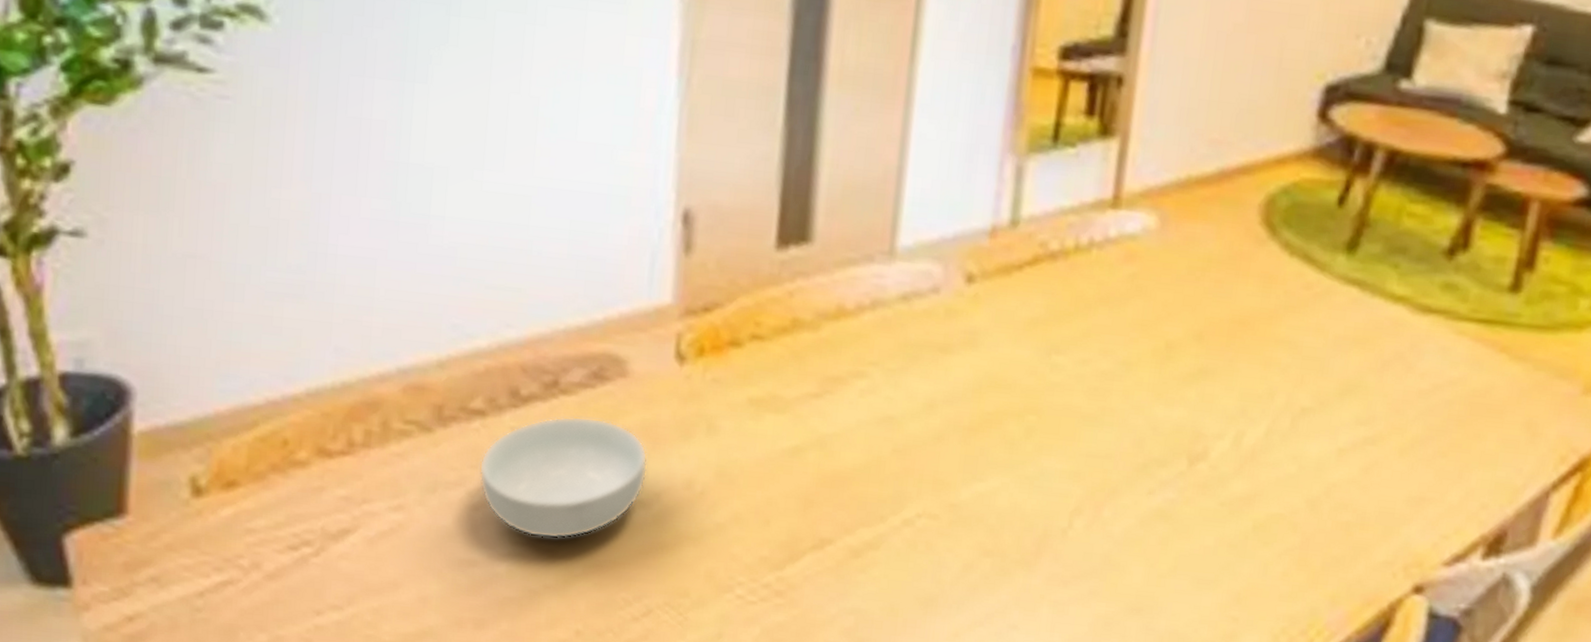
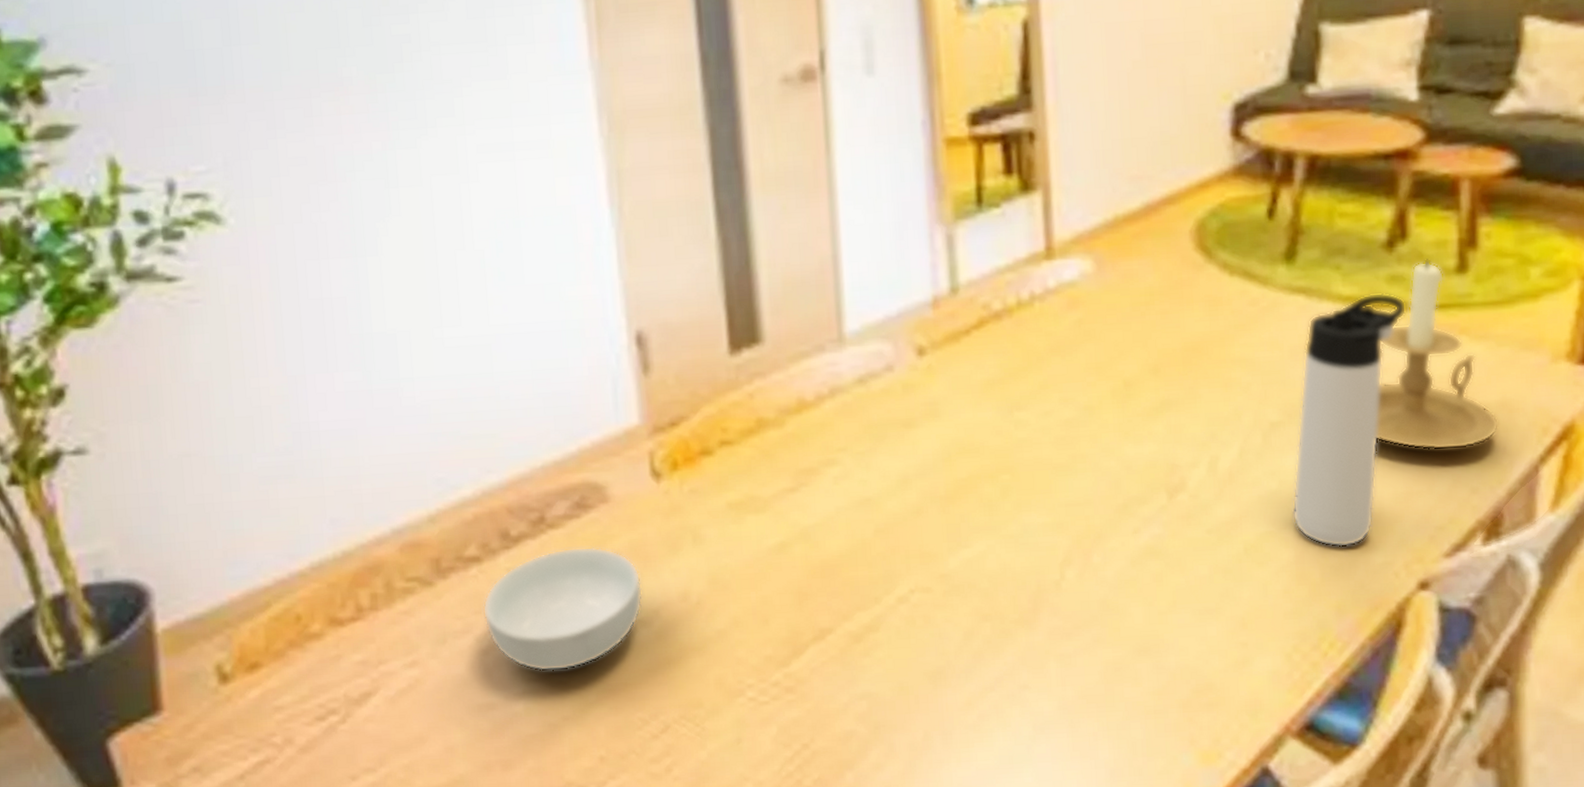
thermos bottle: none [1305,297,1456,541] -> present [1292,292,1408,548]
candle holder: none [1401,273,1521,464] -> present [1376,259,1500,450]

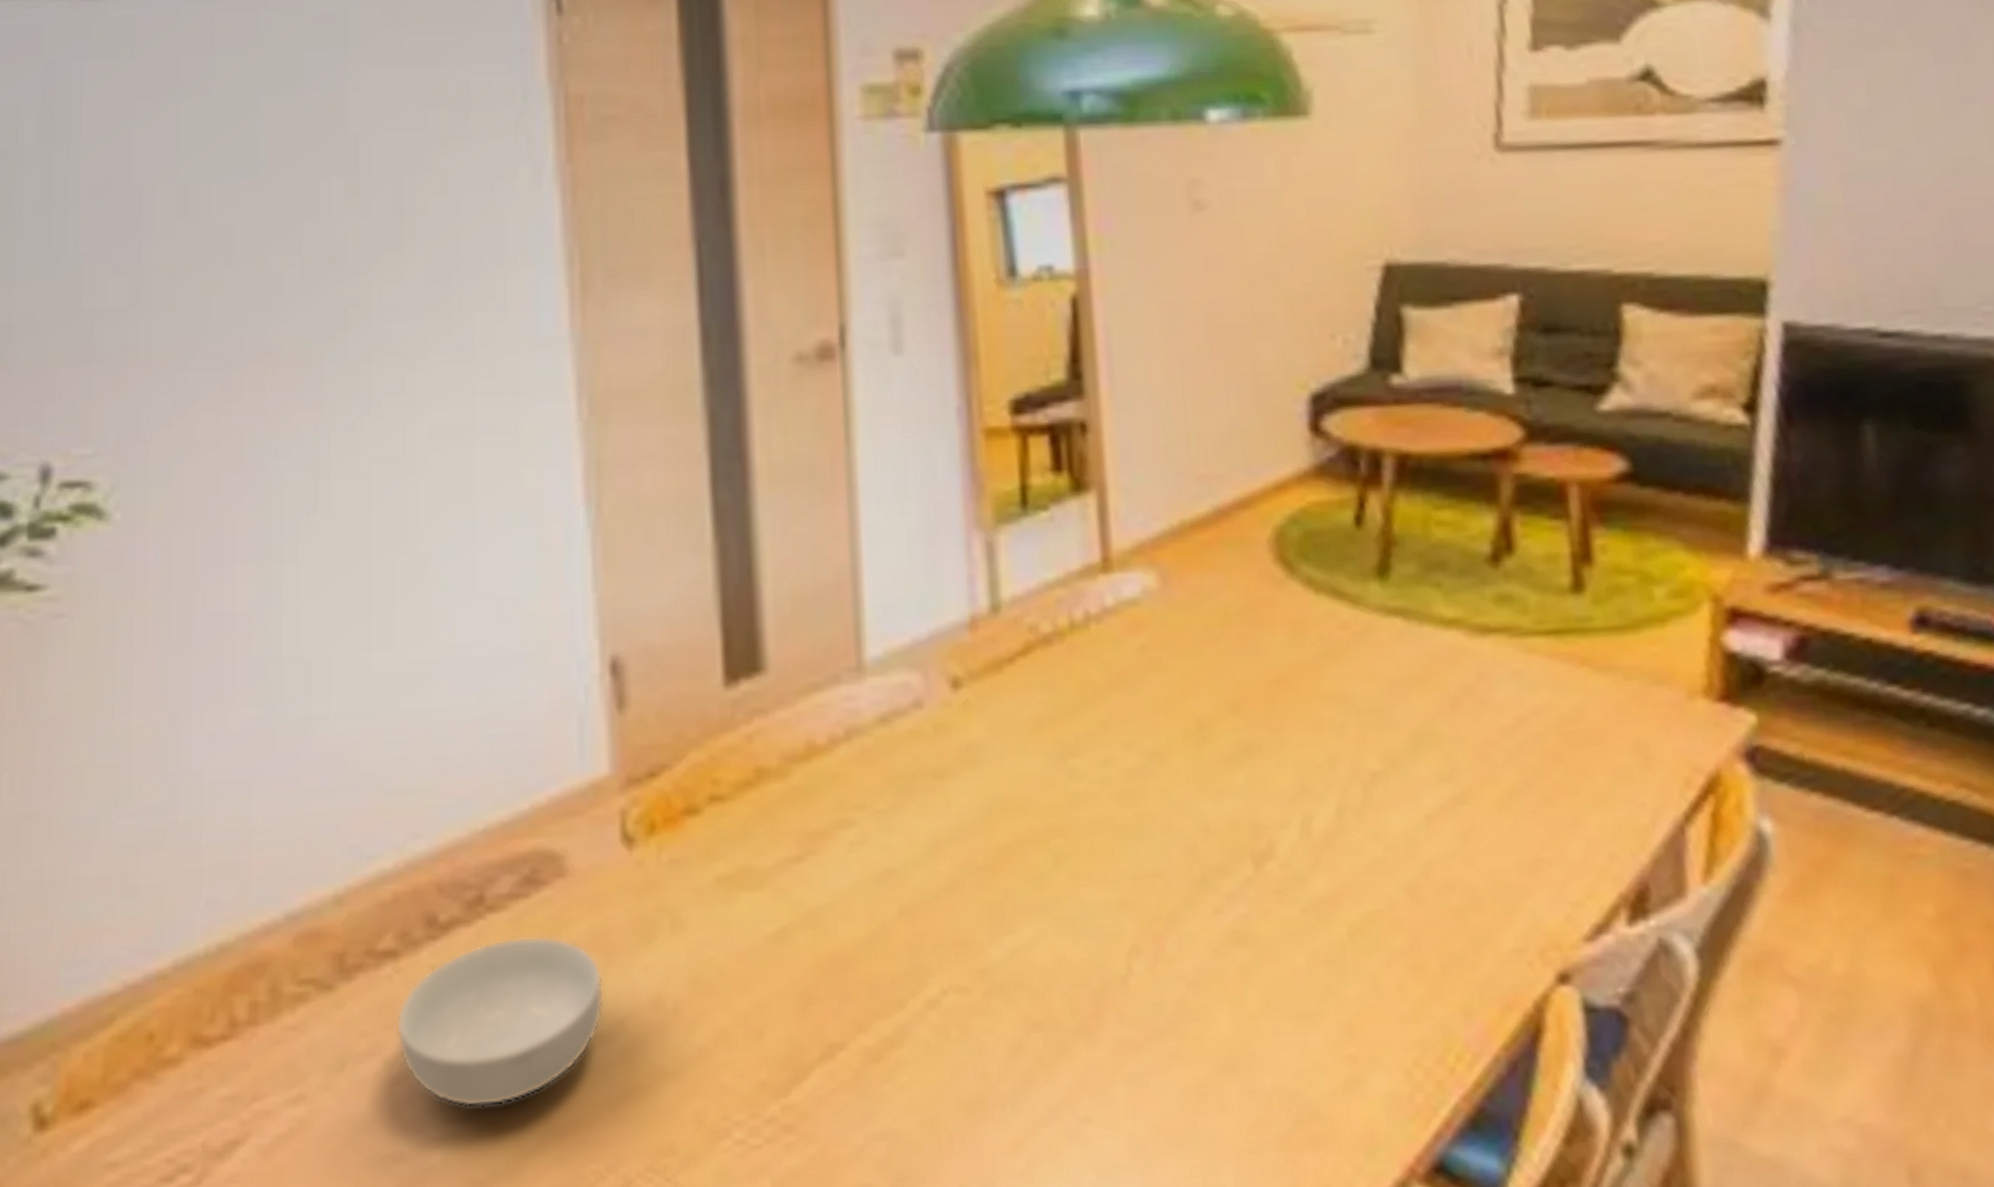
thermos bottle: present [1292,292,1408,548] -> none [1401,615,1521,931]
candle holder: present [1376,259,1500,450] -> none [1491,576,1636,807]

